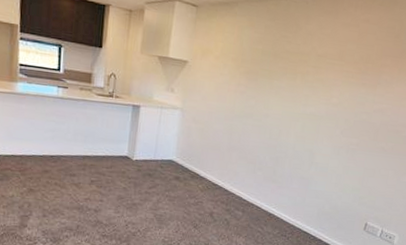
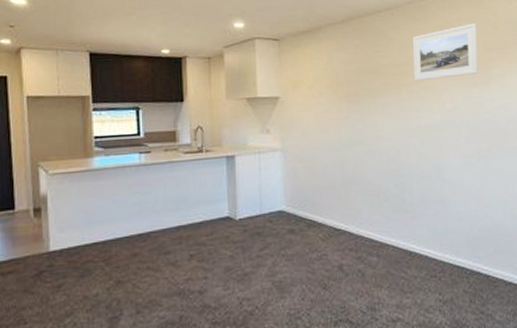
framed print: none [311,27,382,76] -> present [412,23,479,82]

